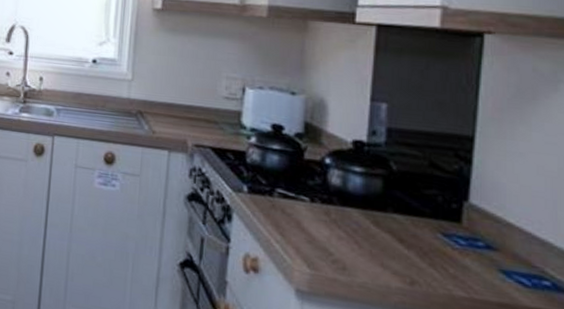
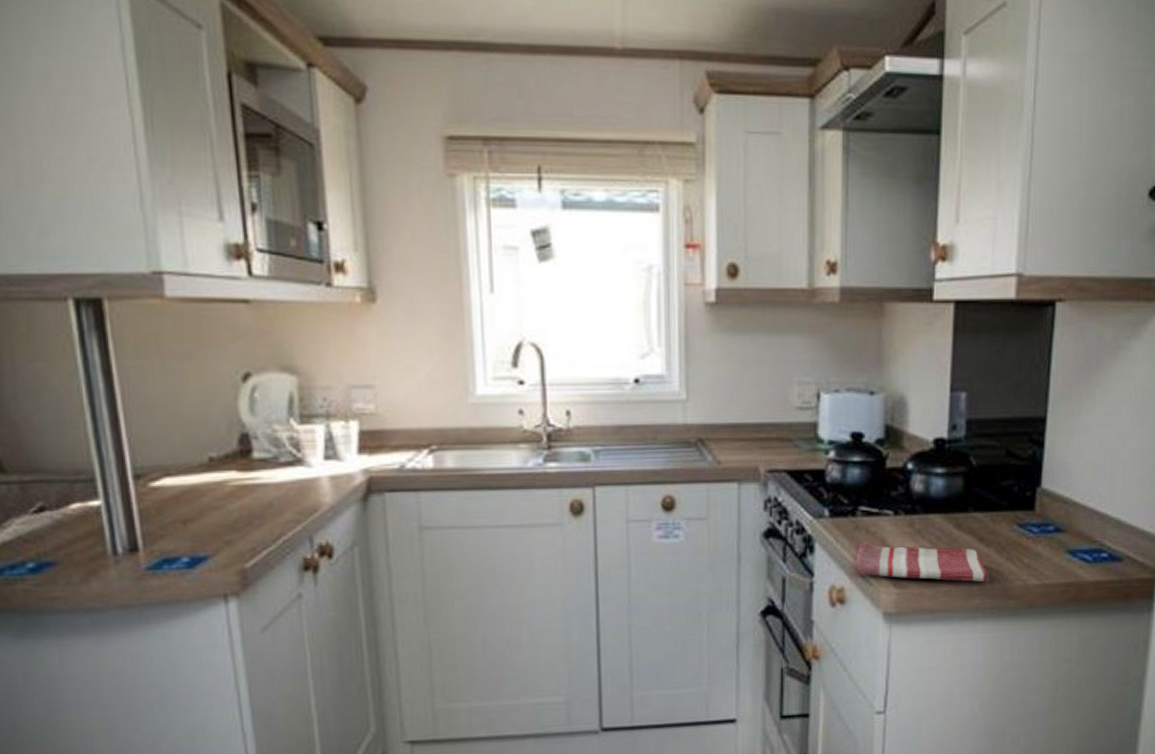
dish towel: none [269,220,408,283] -> present [855,542,988,583]

